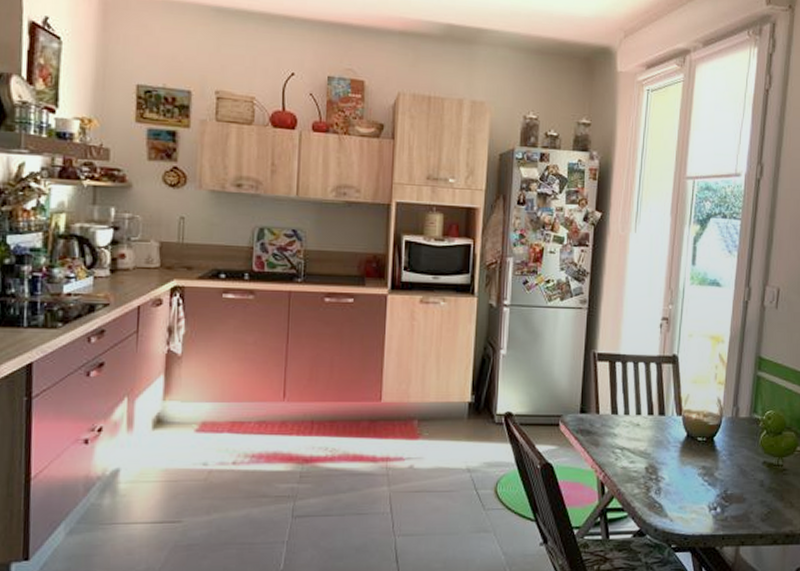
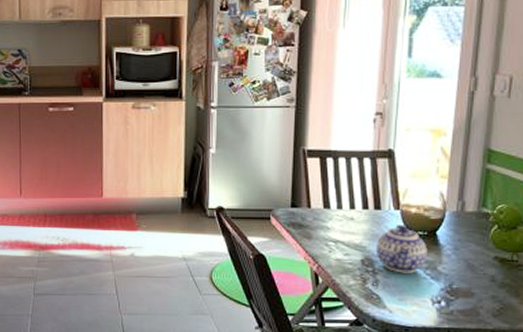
teapot: none [659,430,706,480] -> present [375,224,428,273]

